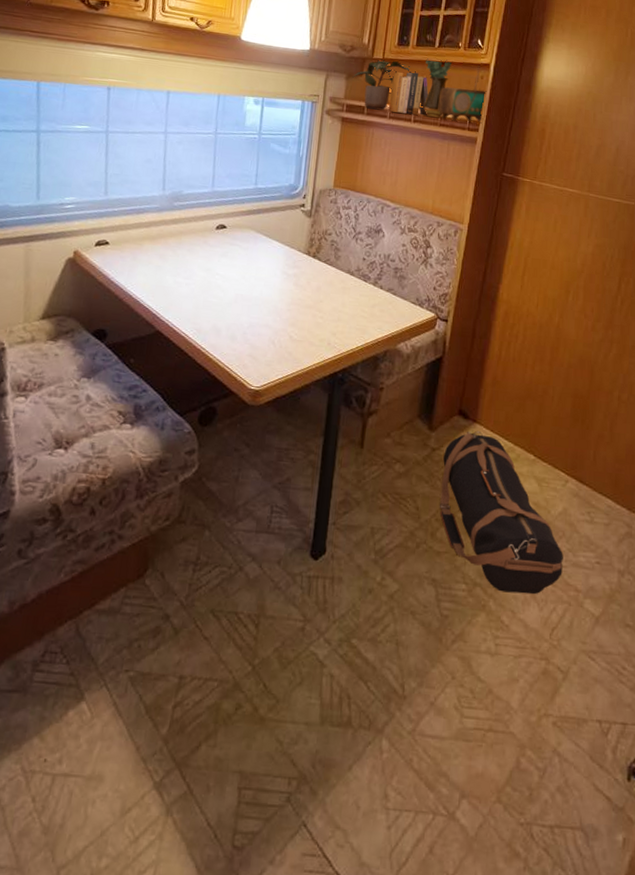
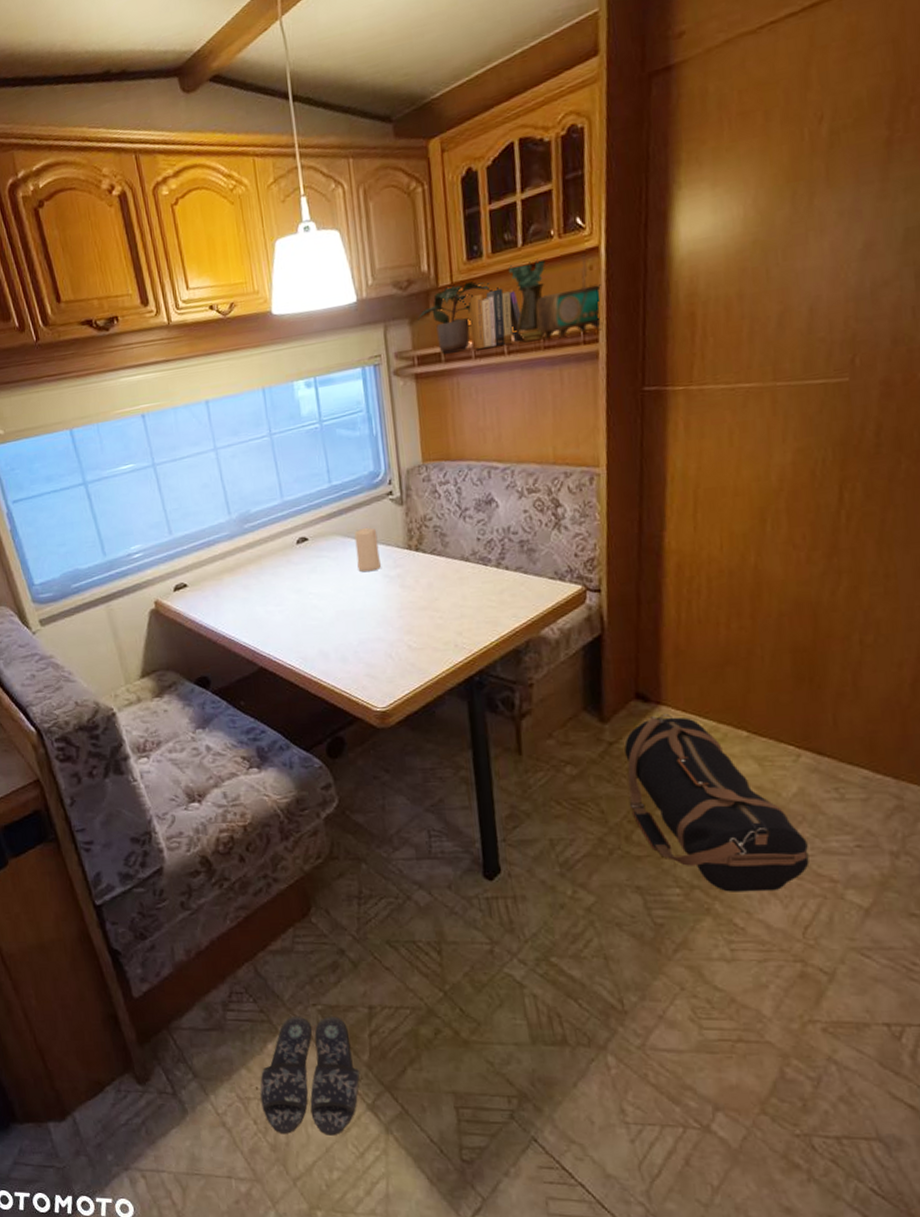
slippers: none [45,681,155,817] -> present [260,1016,360,1136]
candle: none [263,228,285,267] -> present [354,527,382,572]

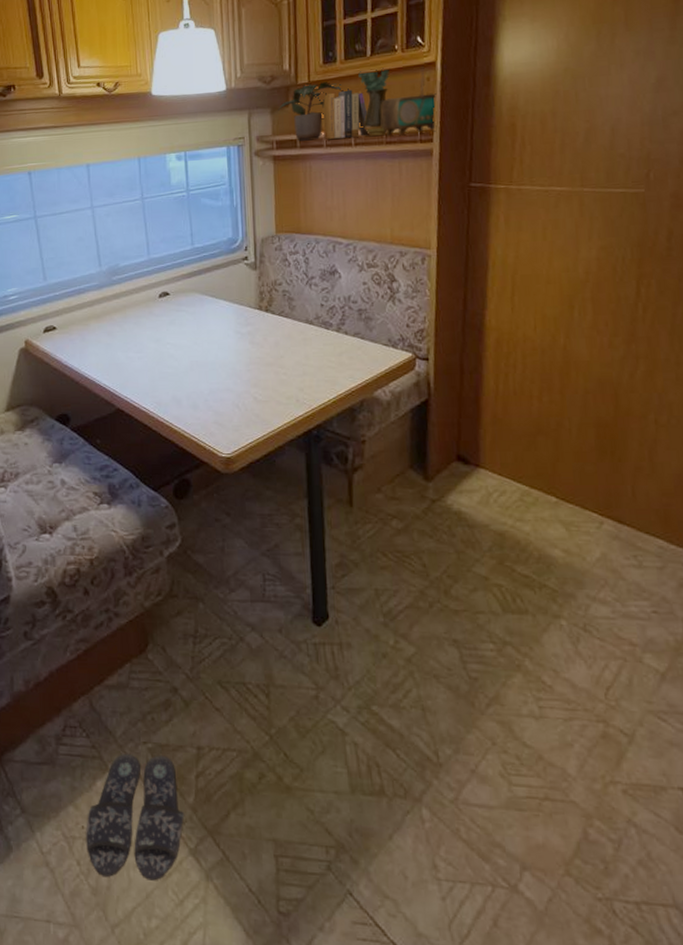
candle: present [354,527,382,572] -> none [211,287,235,328]
duffel bag: present [624,713,810,892] -> none [446,475,611,651]

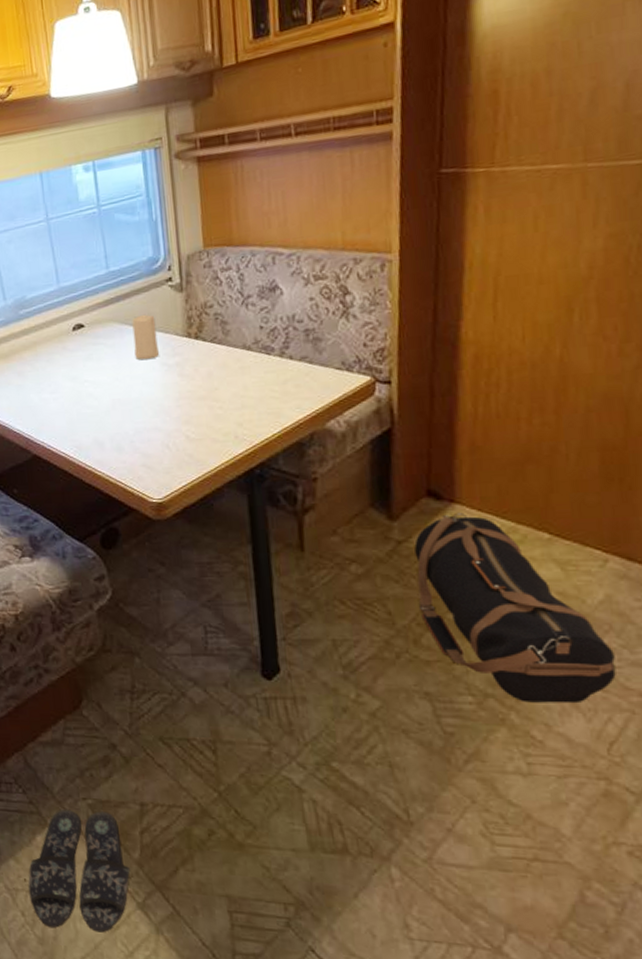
candle: none [211,287,235,328] -> present [132,314,160,360]
potted plant: present [278,82,349,141] -> none [200,61,286,137]
books: present [323,89,369,139] -> none [255,67,313,132]
vase: present [358,68,391,137] -> none [297,36,337,124]
radio: present [380,67,437,136] -> none [325,30,398,120]
duffel bag: none [446,475,611,651] -> present [414,512,616,703]

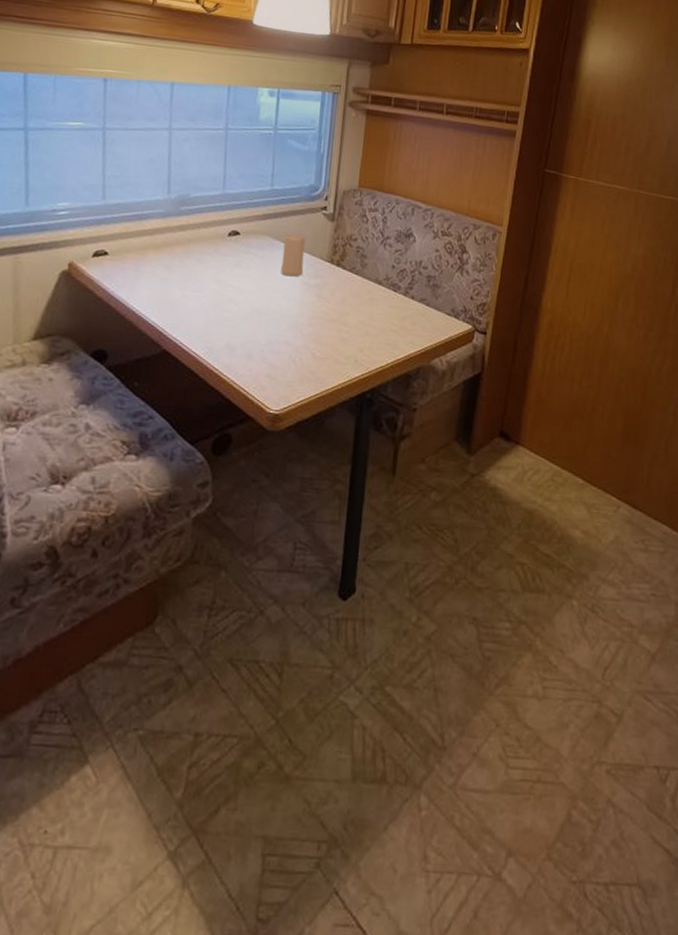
slippers: present [28,809,130,933] -> none [46,742,168,892]
duffel bag: present [414,512,616,703] -> none [480,453,616,631]

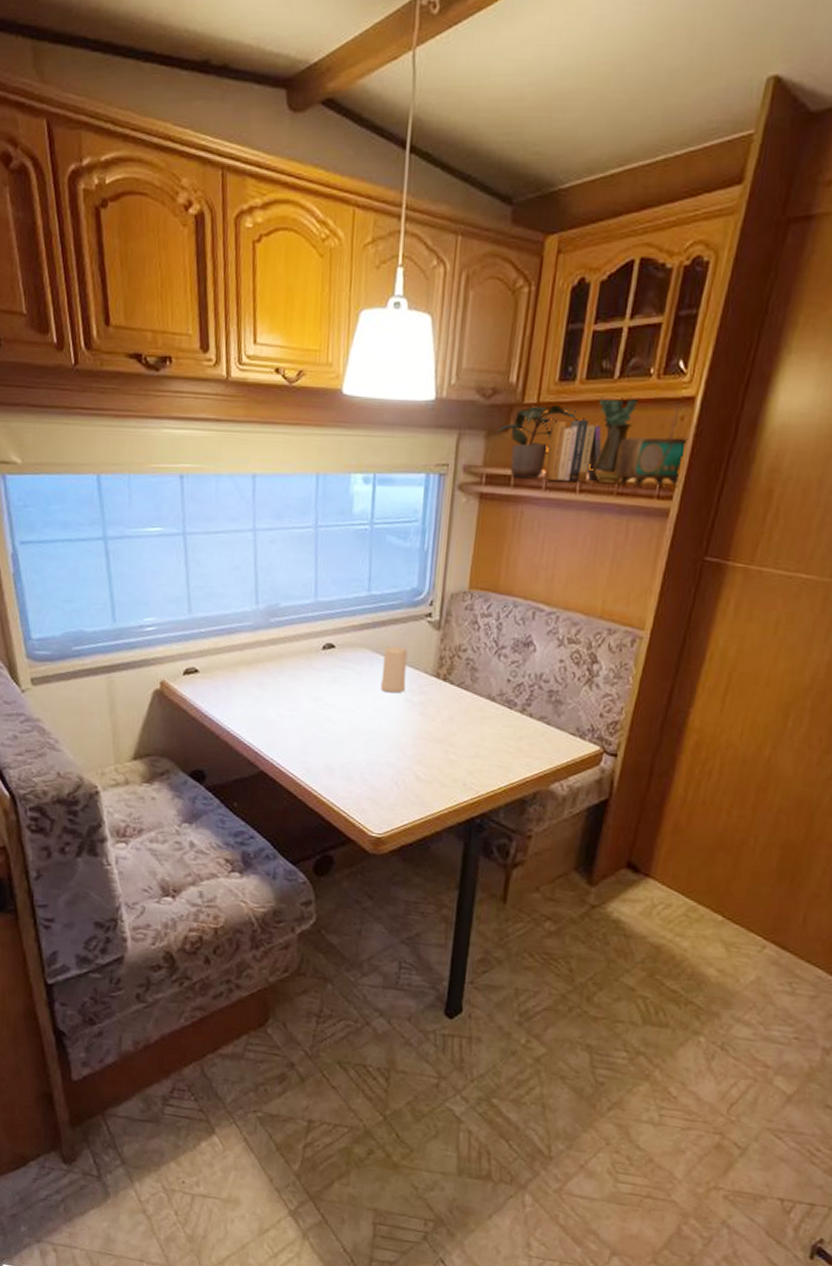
potted plant: none [378,45,448,102] -> present [495,404,585,479]
books: none [418,58,462,107] -> present [544,419,602,482]
vase: none [457,43,488,110] -> present [595,396,640,485]
radio: none [472,51,526,115] -> present [614,401,688,488]

